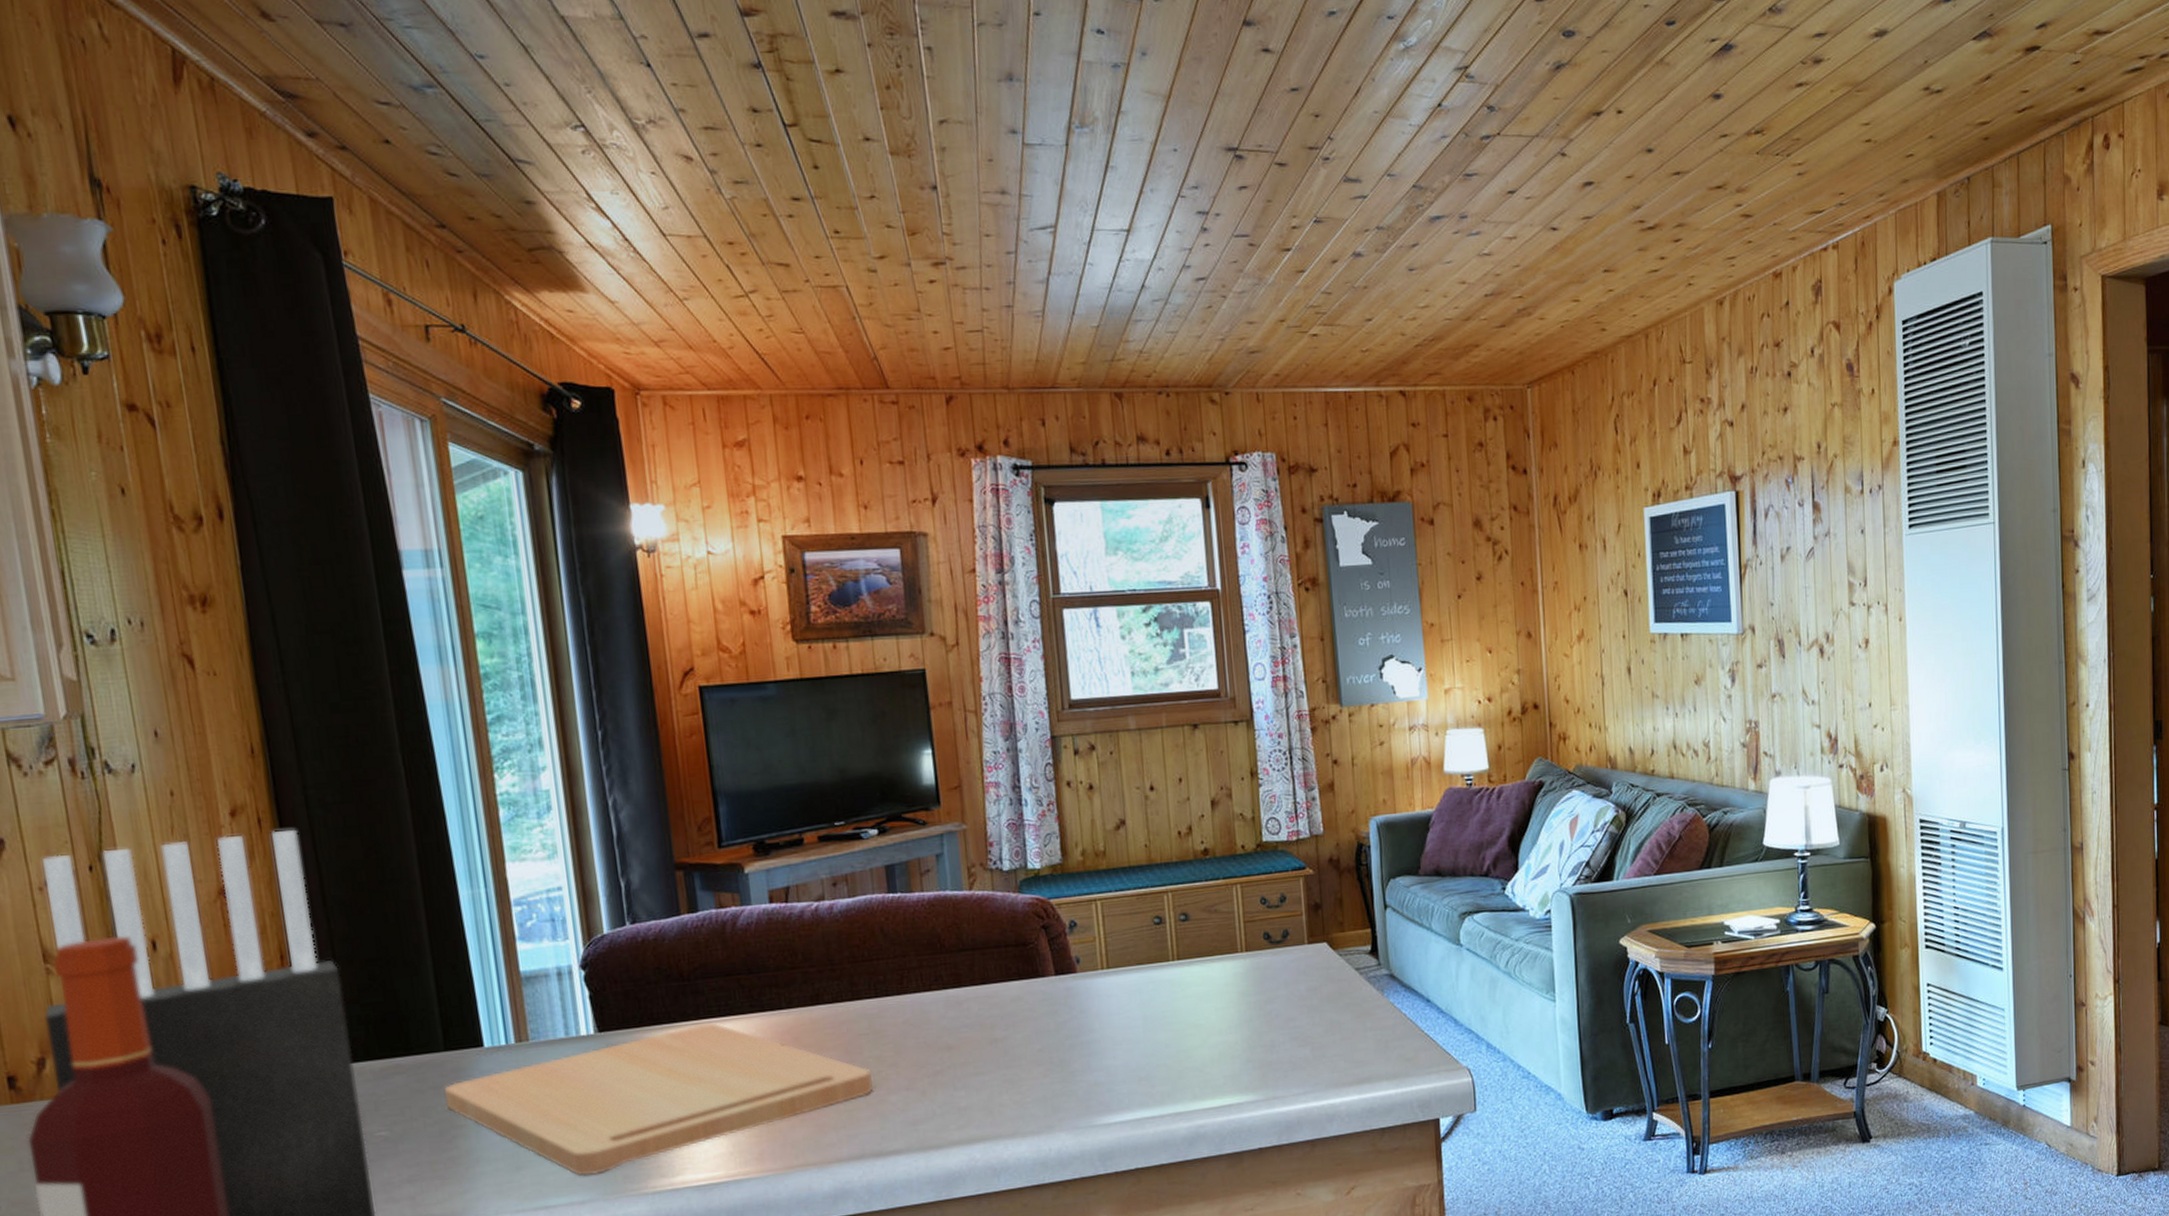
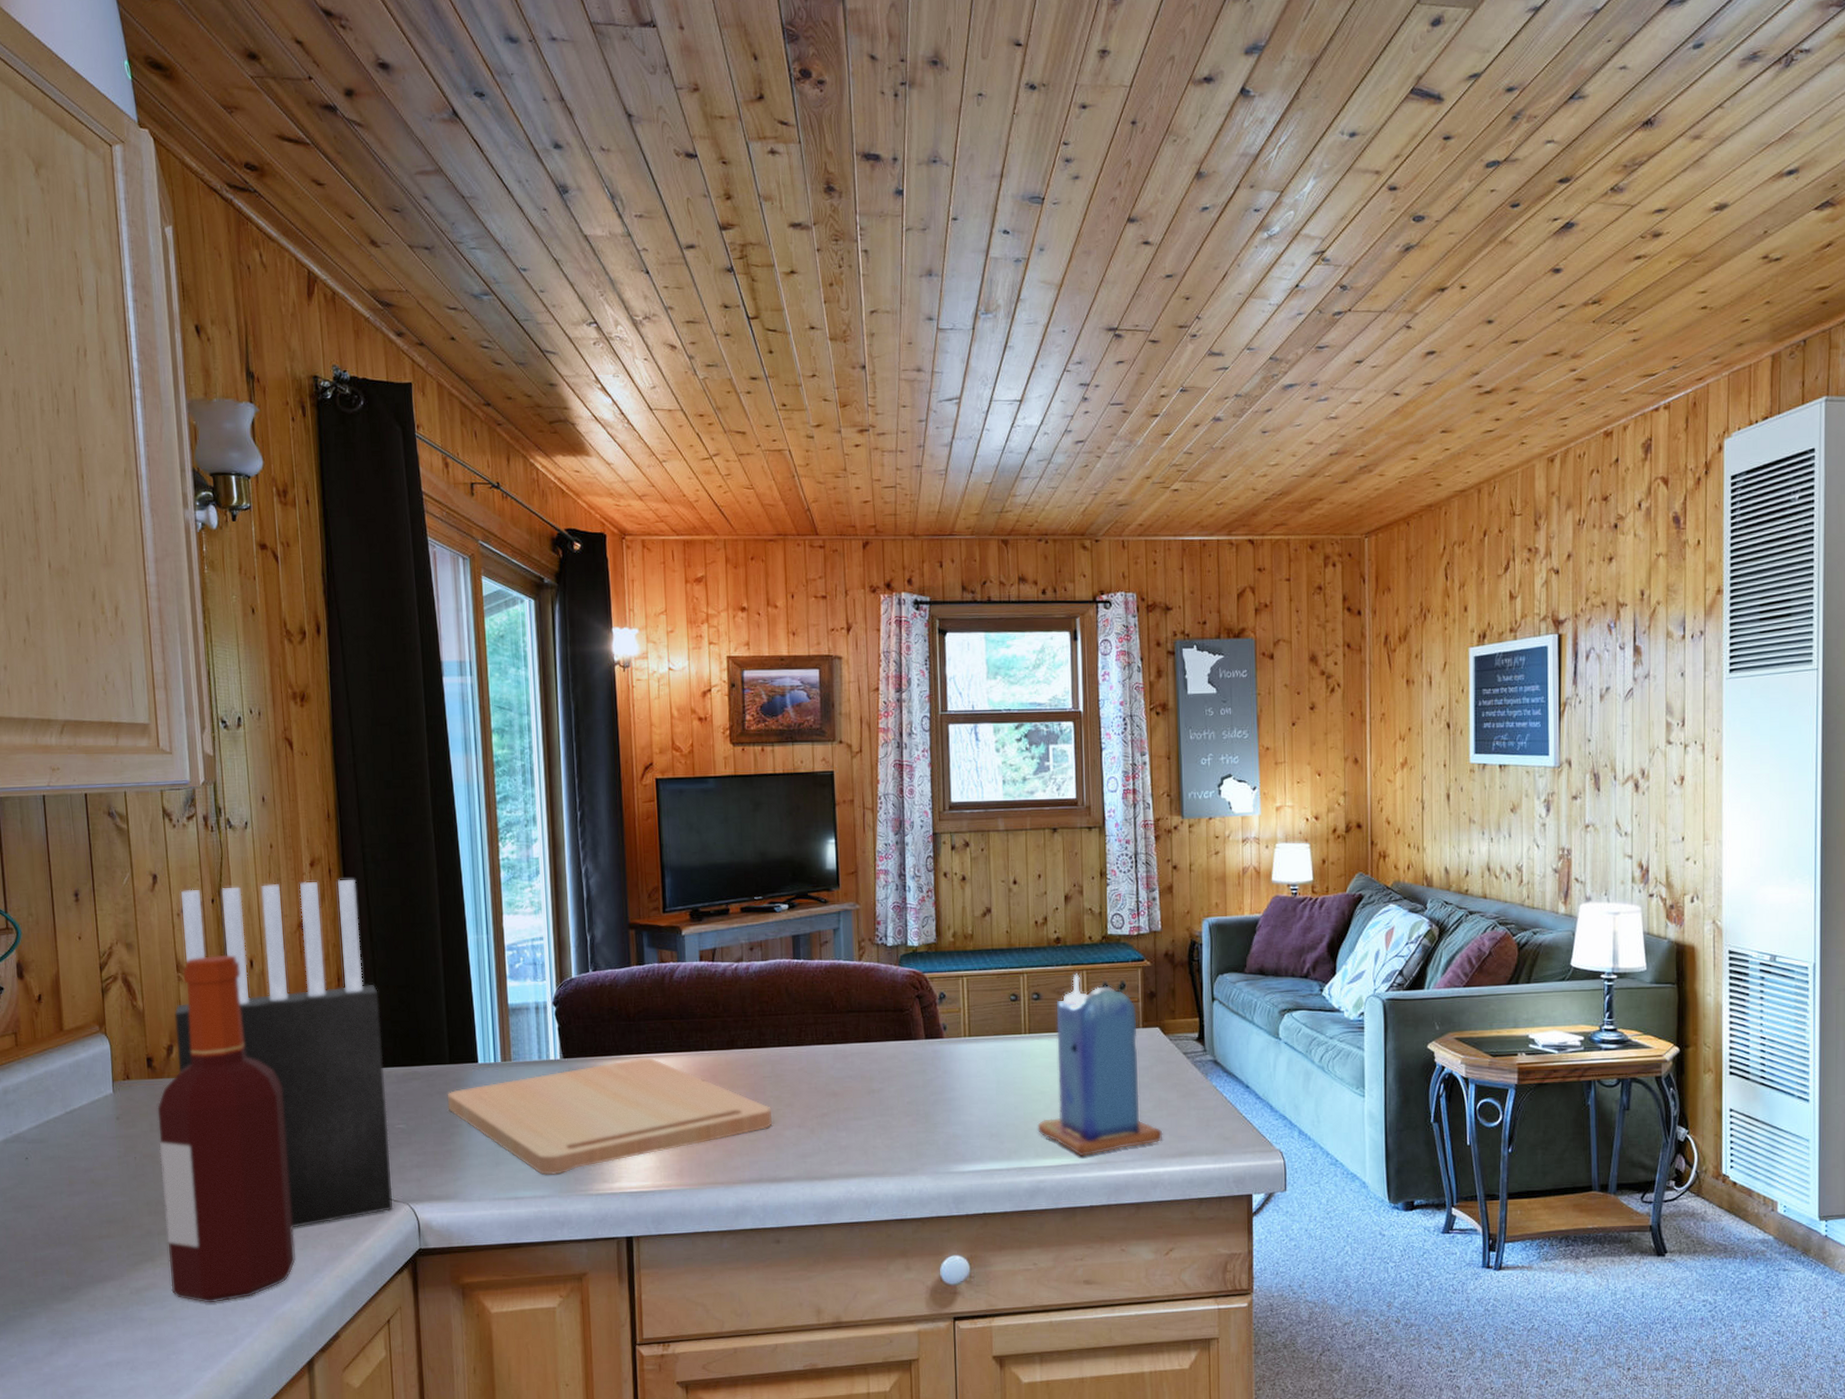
candle: none [1193,888,1337,1094] -> present [1037,973,1163,1157]

